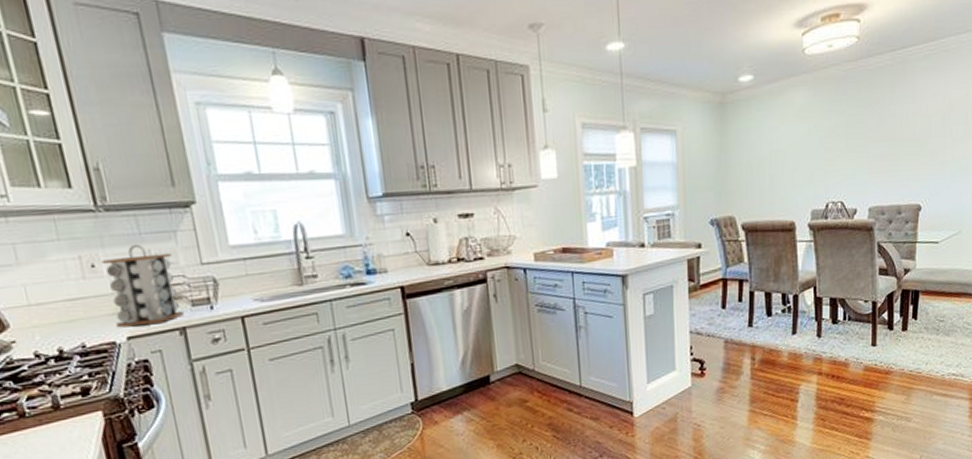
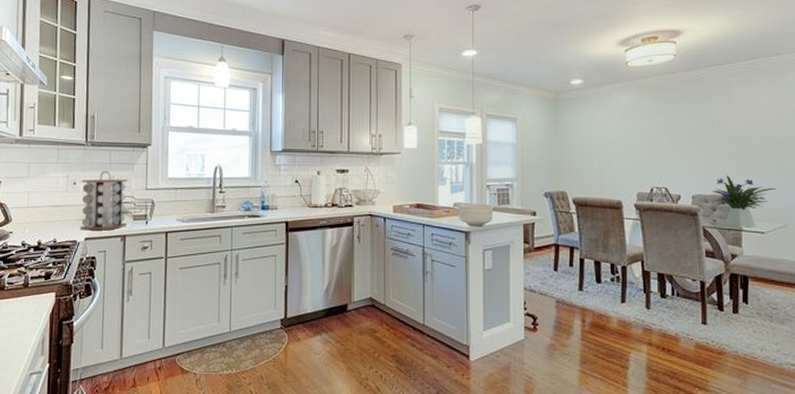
bowl: none [611,239,653,268] -> present [458,203,493,227]
flower arrangement: none [887,181,954,239] -> present [710,175,777,228]

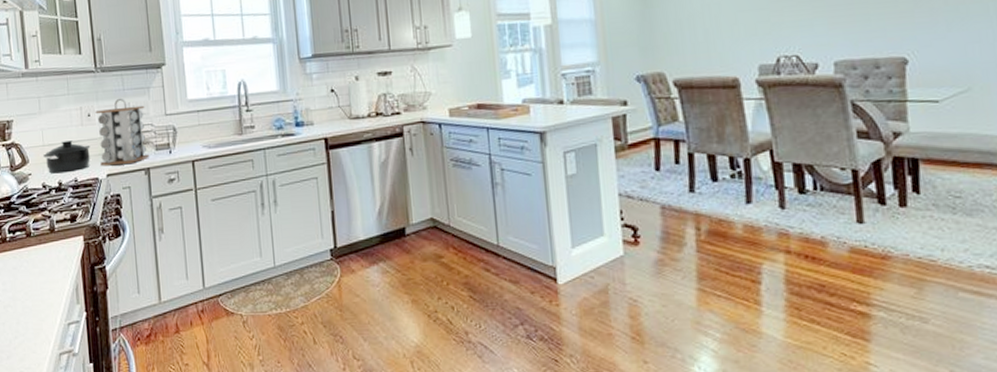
saucepan: none [26,205,73,234] -> present [43,140,90,174]
bowl: present [458,203,493,227] -> none [528,96,573,125]
flower arrangement: present [710,175,777,228] -> none [858,32,953,97]

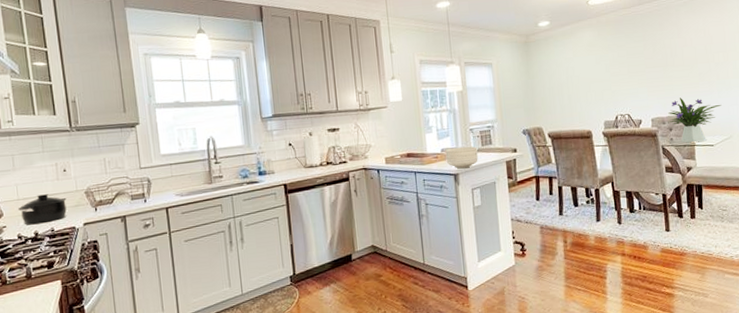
spice rack: present [95,98,149,166] -> none [71,154,125,216]
bowl: none [528,96,573,125] -> present [445,146,478,169]
flower arrangement: none [858,32,953,97] -> present [666,97,722,143]

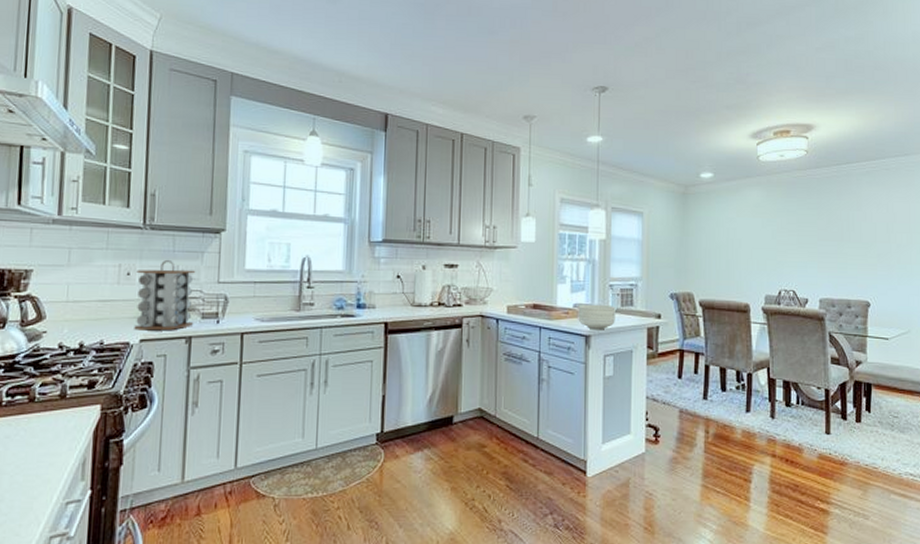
saucepan: present [18,194,67,225] -> none [65,299,125,334]
spice rack: none [71,154,125,216] -> present [134,259,196,331]
flower arrangement: present [666,97,722,143] -> none [837,279,901,333]

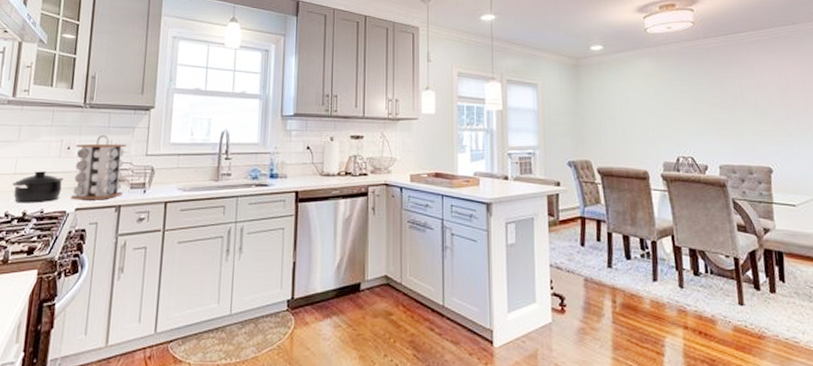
saucepan: none [65,299,125,334] -> present [12,171,64,203]
bowl: present [578,304,616,330] -> none [478,172,515,198]

